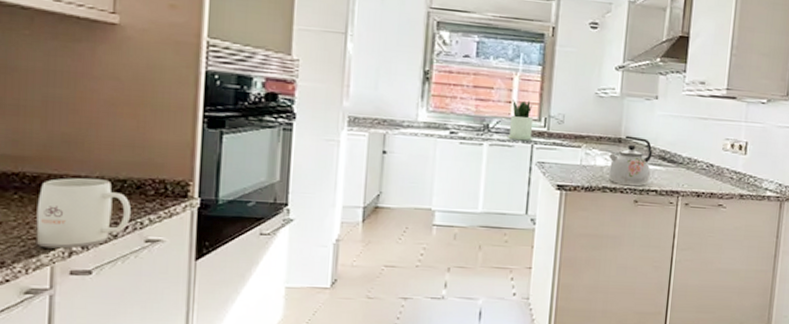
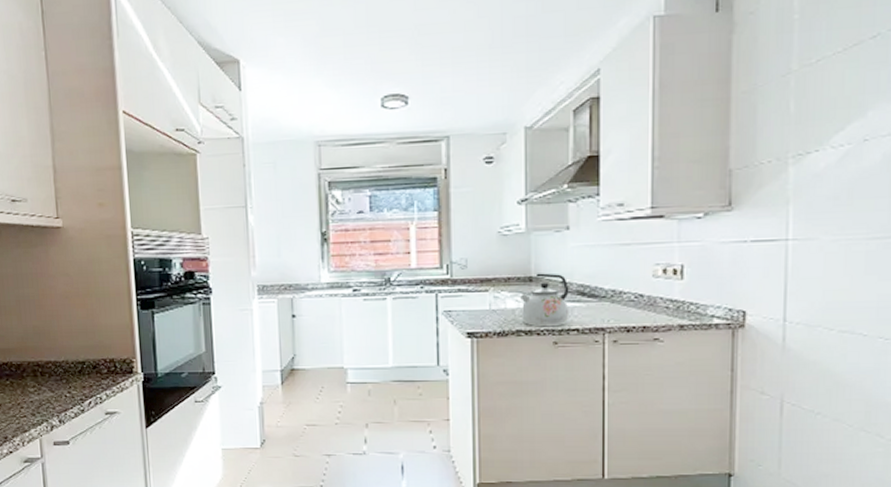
mug: present [36,177,132,249] -> none [23,362,92,424]
planter: present [507,99,534,141] -> none [409,249,437,291]

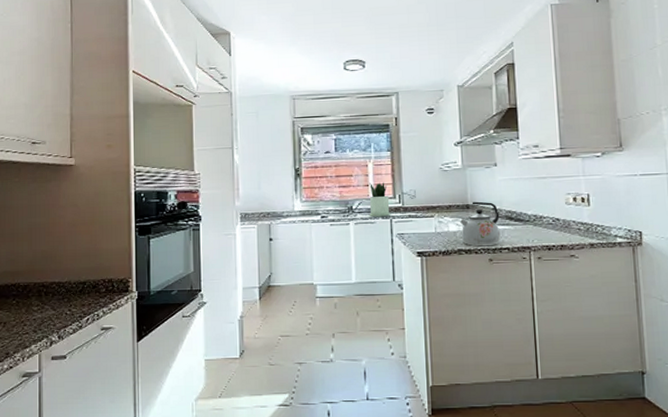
planter: none [409,249,437,291] -> present [368,182,391,217]

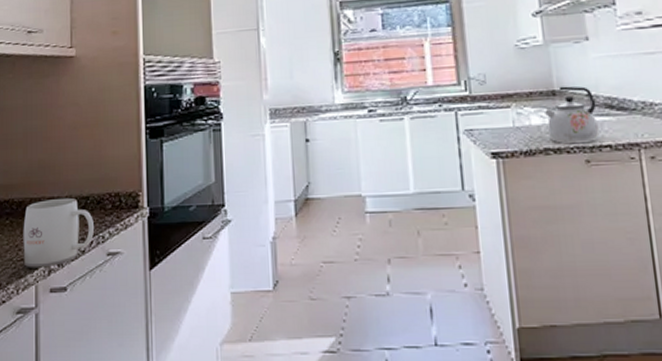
mug: none [28,282,91,340] -> present [23,197,95,268]
planter: present [368,182,391,217] -> none [427,65,456,110]

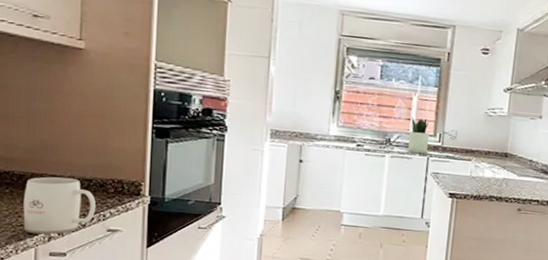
planter: none [427,65,456,110] -> present [406,117,430,154]
kettle: present [545,86,600,145] -> none [494,151,536,197]

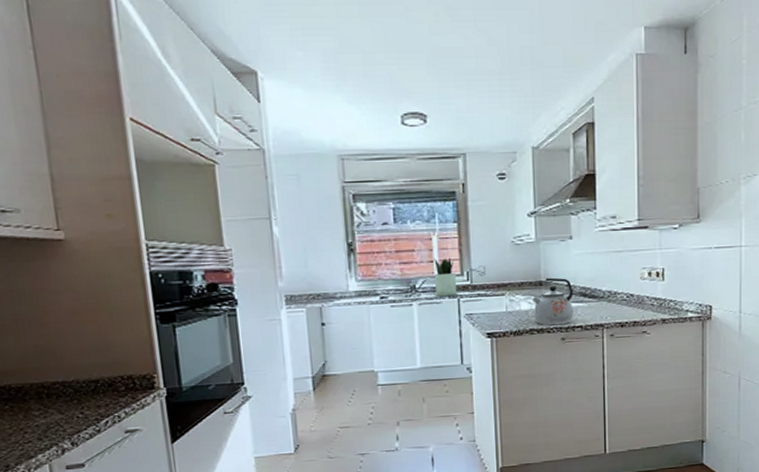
mug: present [23,176,97,235] -> none [26,381,109,449]
kettle: none [494,151,536,197] -> present [532,277,574,326]

